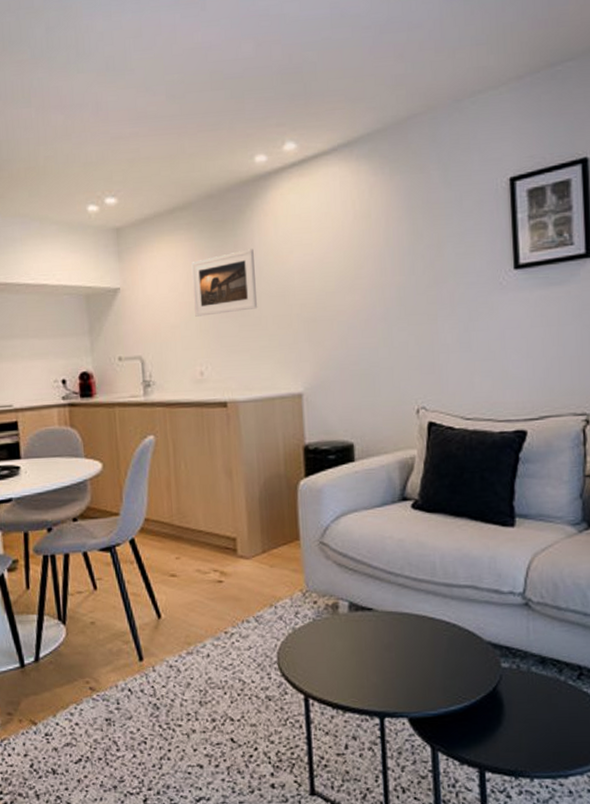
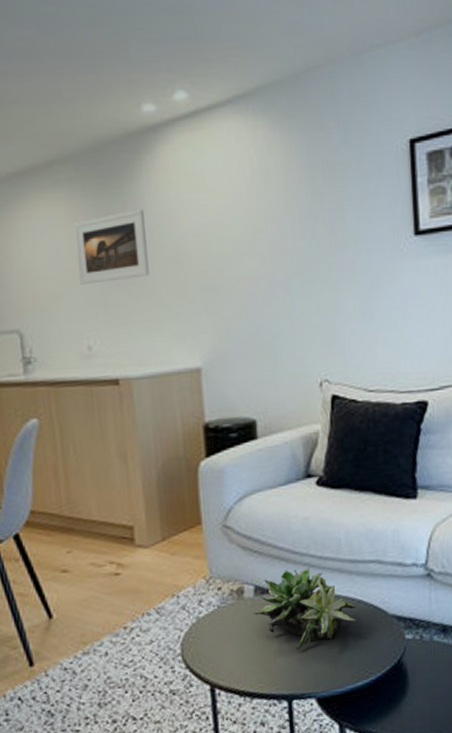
succulent plant: none [348,588,450,668] -> present [254,567,356,650]

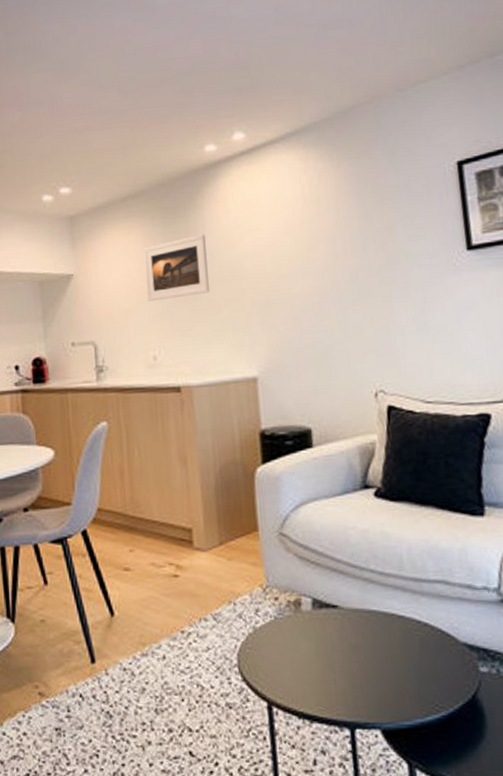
succulent plant: present [254,567,356,650] -> none [312,583,423,672]

